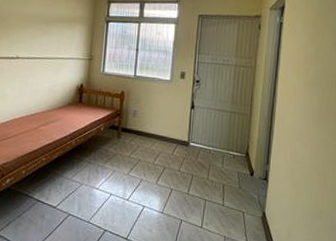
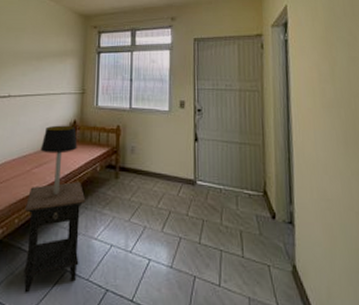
side table: none [30,139,89,233] -> present [24,182,86,293]
table lamp: none [48,87,84,150] -> present [40,125,78,195]

